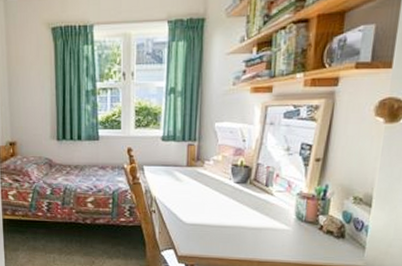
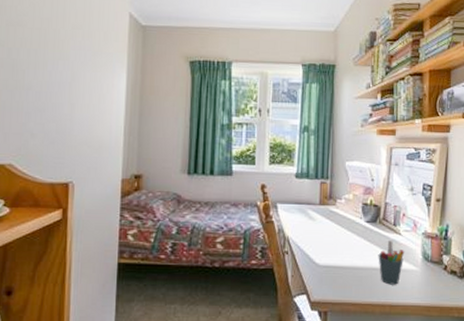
pen holder: none [247,201,277,243] -> present [378,241,405,285]

